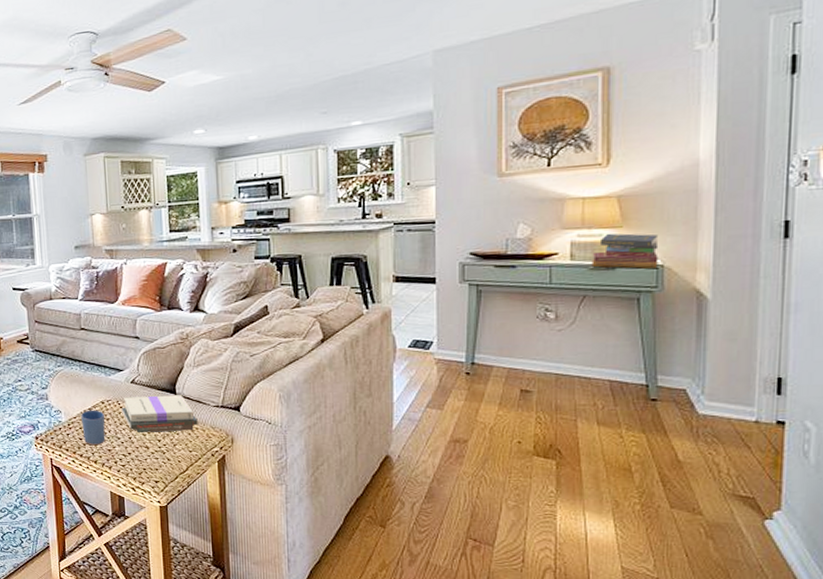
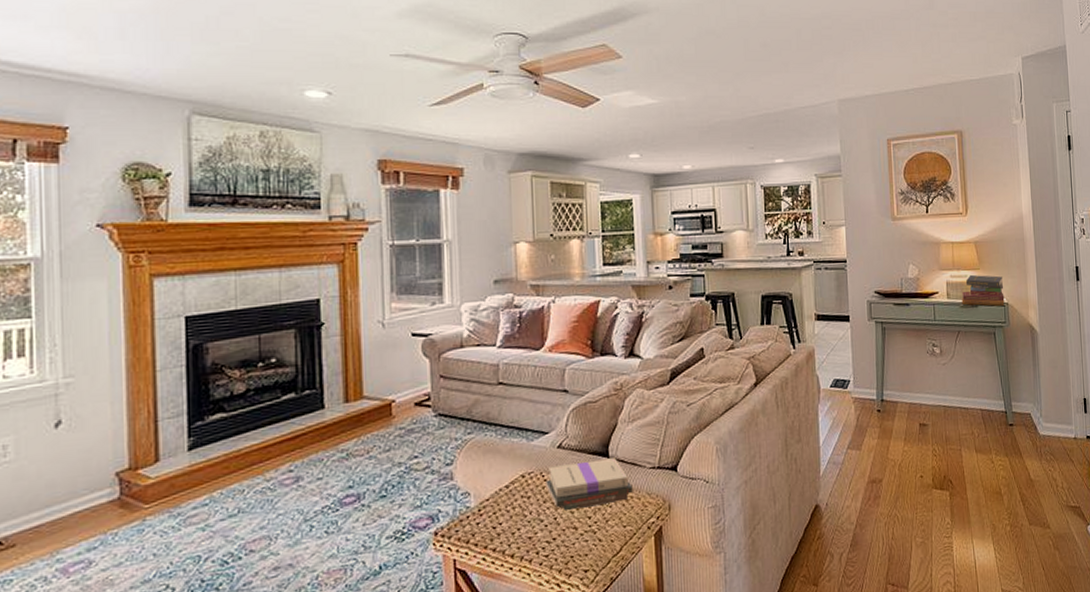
mug: present [81,410,106,446] -> none [496,486,526,535]

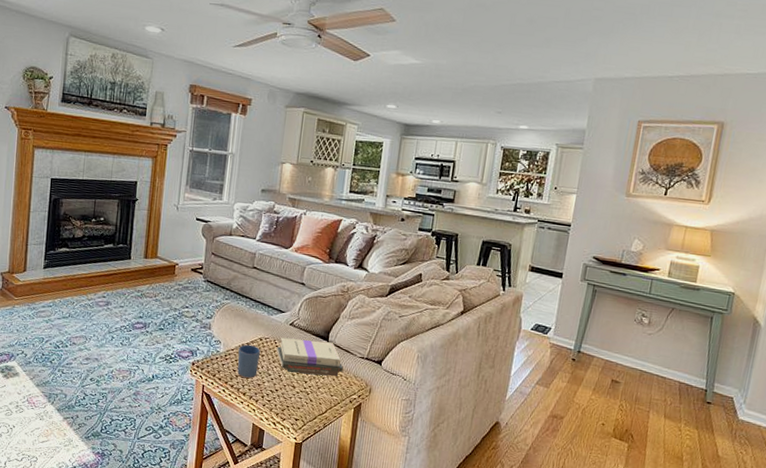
mug: none [496,486,526,535] -> present [237,344,261,379]
books: present [961,274,1005,307] -> none [682,259,734,296]

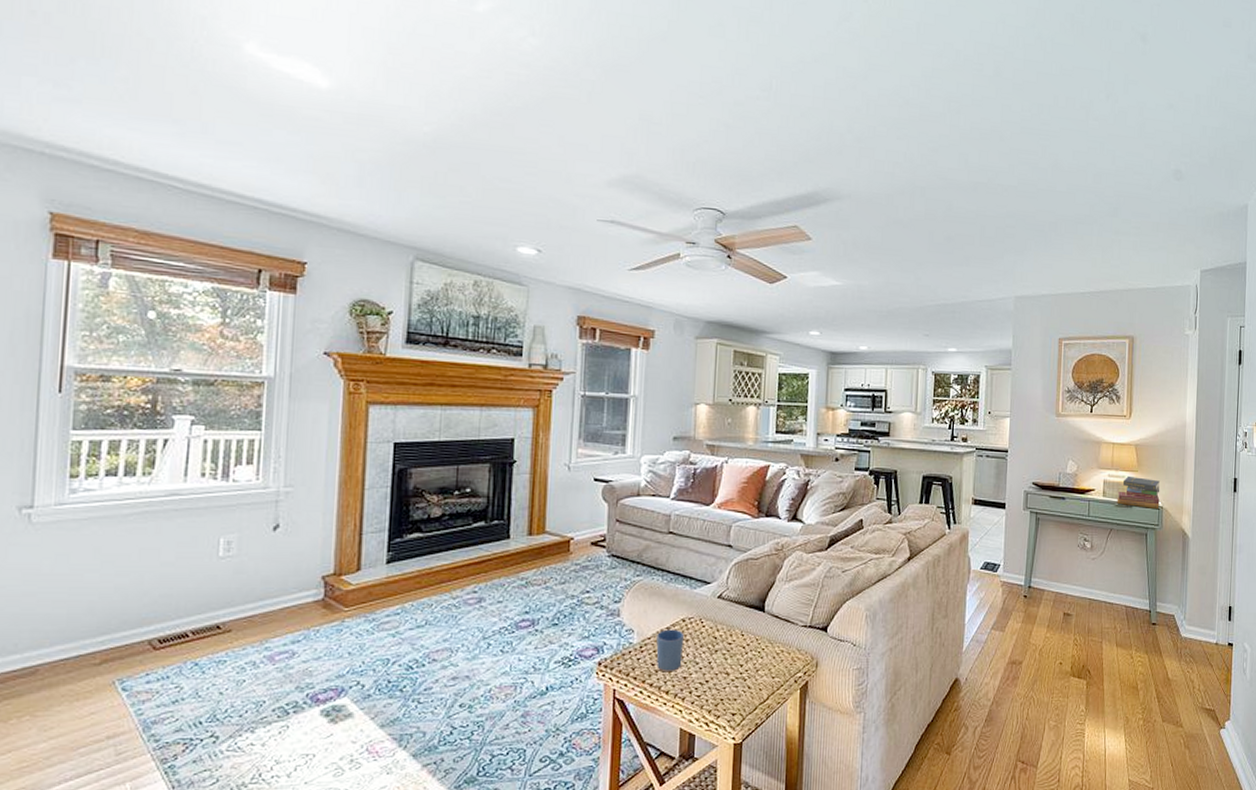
books: present [276,337,344,377] -> none [704,613,784,656]
books: none [682,259,734,296] -> present [1117,475,1160,510]

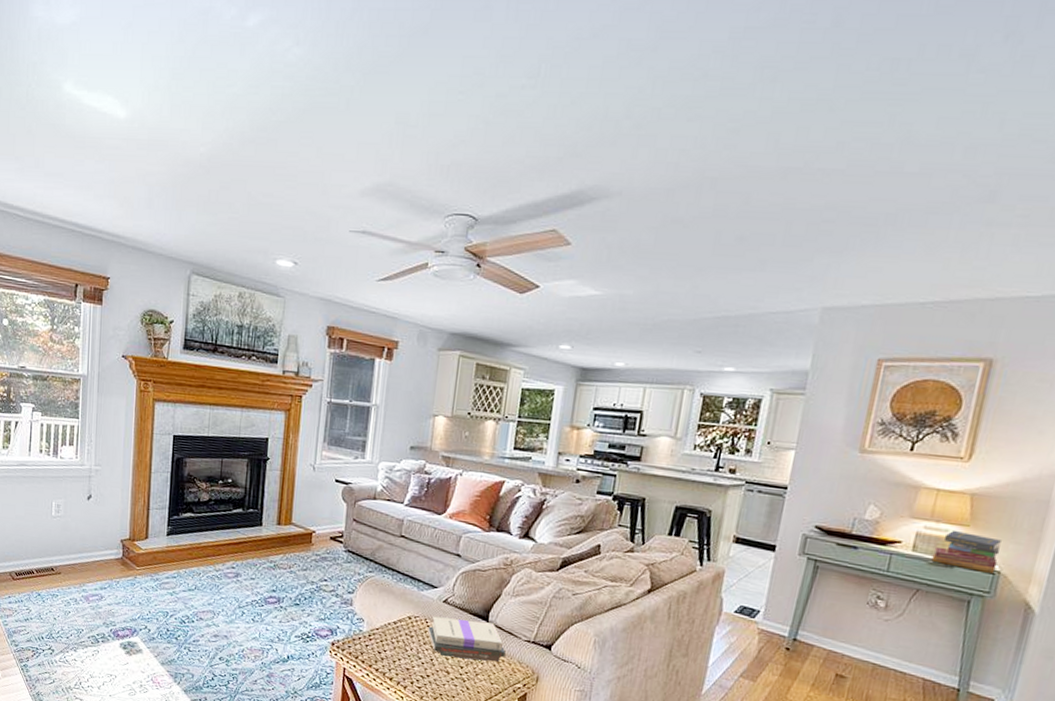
mug: present [656,629,685,673] -> none [383,623,410,662]
books: none [704,613,784,656] -> present [428,616,506,663]

